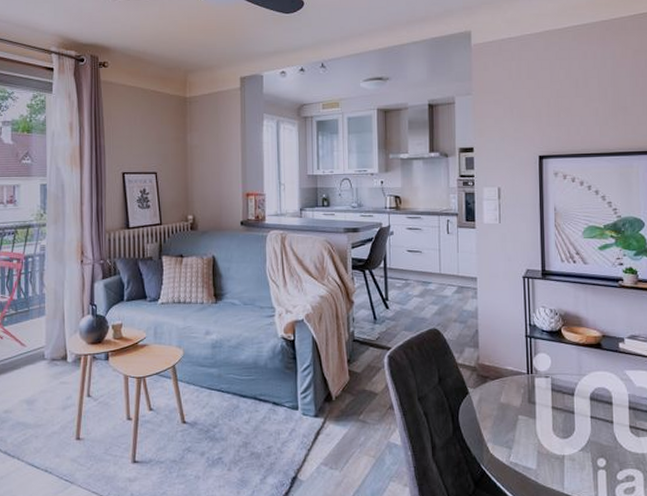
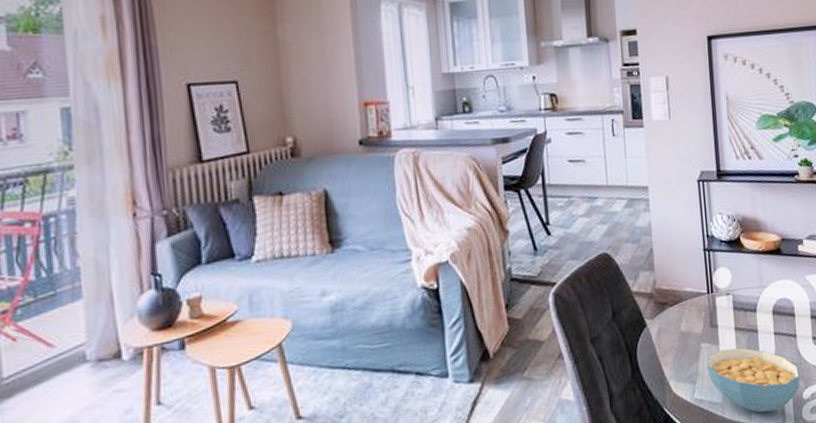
cereal bowl: none [523,423,615,485] -> present [706,347,800,414]

